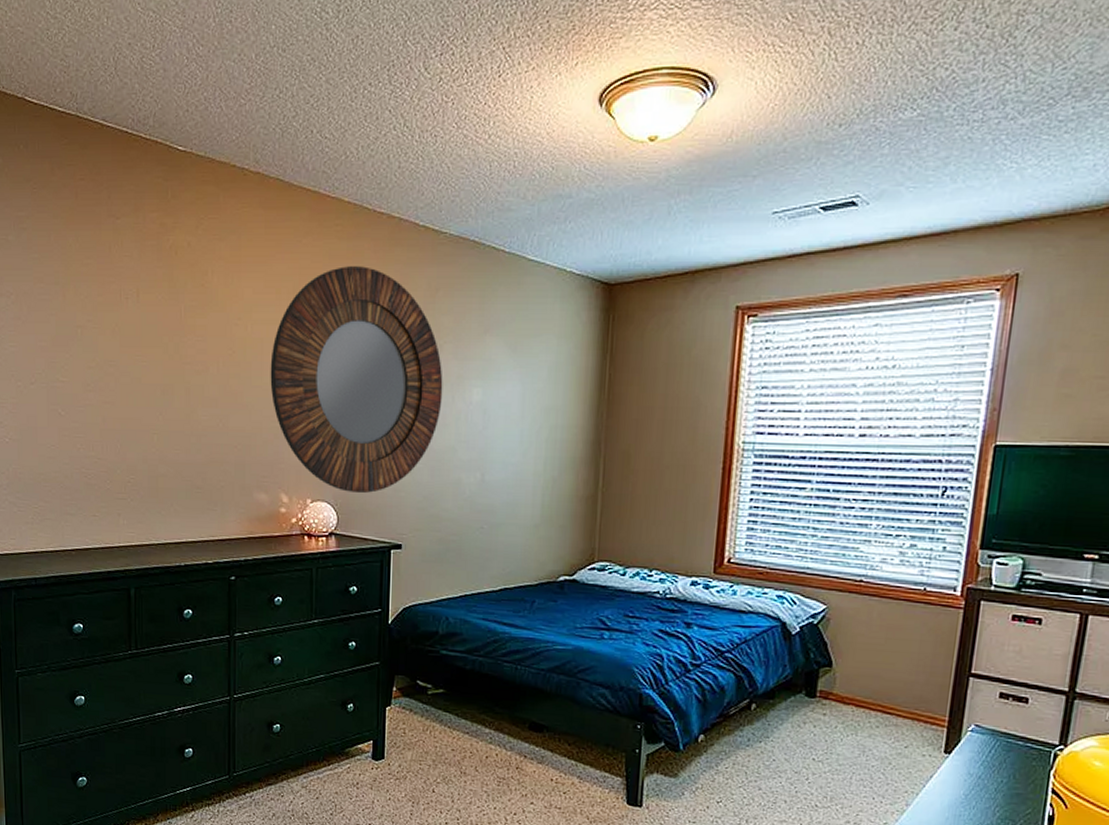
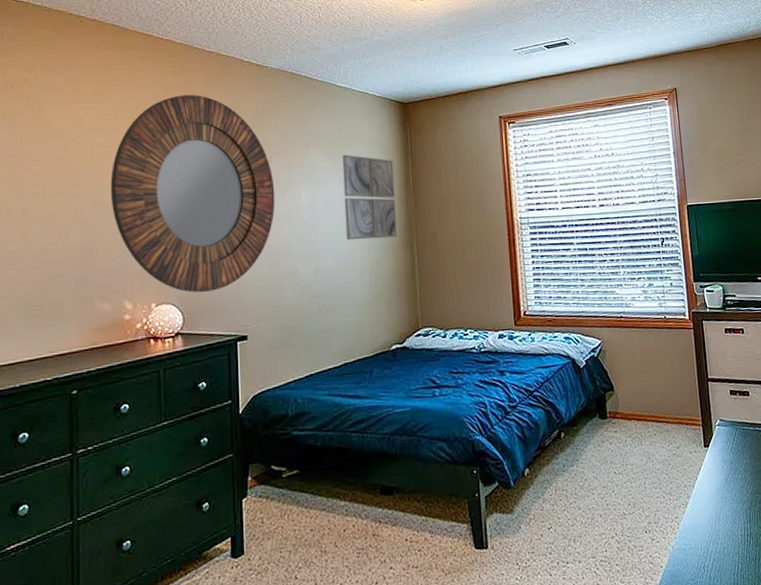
wall art: none [520,346,587,453] -> present [342,154,397,241]

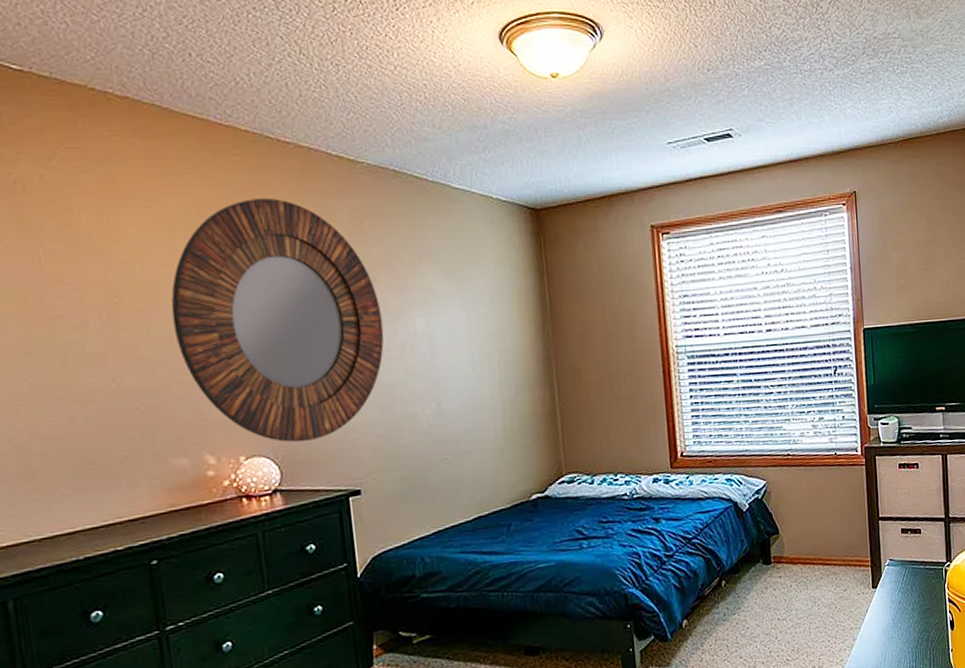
wall art: present [342,154,397,241] -> none [463,272,533,377]

